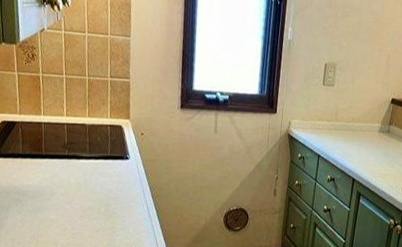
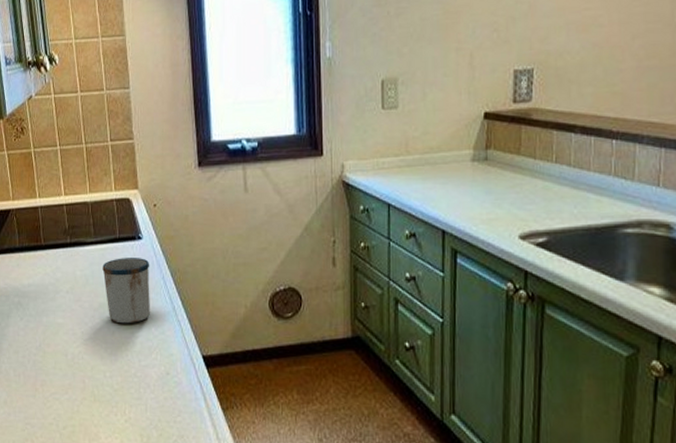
mug: none [93,172,134,224] -> present [102,258,150,324]

